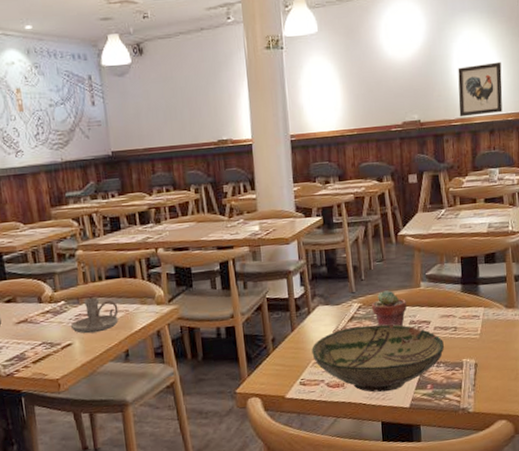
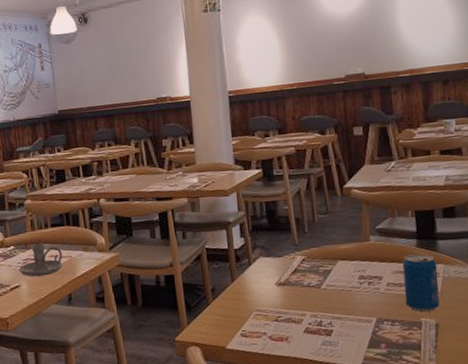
bowl: present [311,324,445,393] -> none [253,278,400,349]
potted succulent: present [371,290,407,327] -> none [316,243,355,281]
beverage can: none [448,298,479,353] -> present [402,254,440,312]
wall art: present [458,61,503,117] -> none [404,11,457,69]

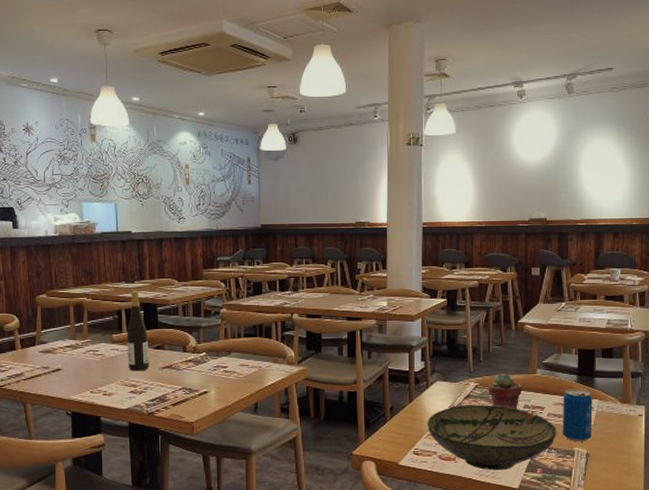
candle holder: present [18,243,63,277] -> none [208,352,252,384]
bowl: none [253,278,400,349] -> present [427,405,557,471]
potted succulent: none [316,243,355,281] -> present [487,374,522,409]

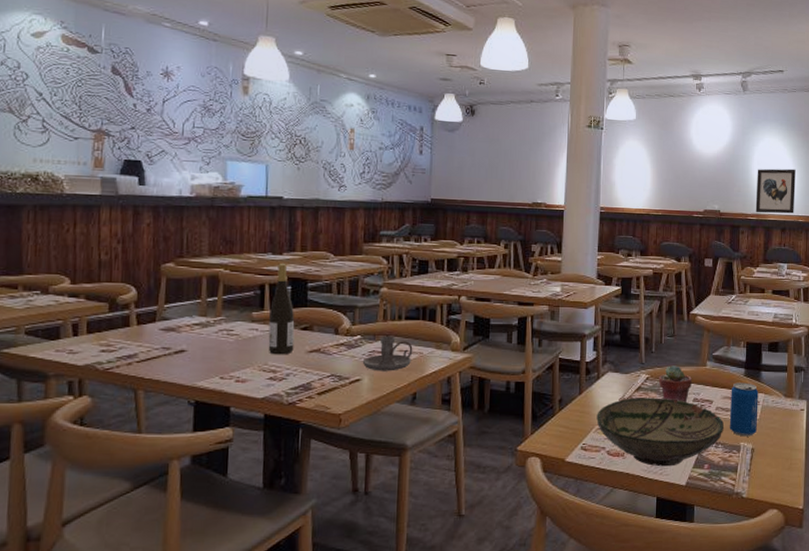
candle holder: none [208,352,252,384] -> present [362,336,413,371]
wall art: none [584,170,628,219] -> present [755,168,796,214]

